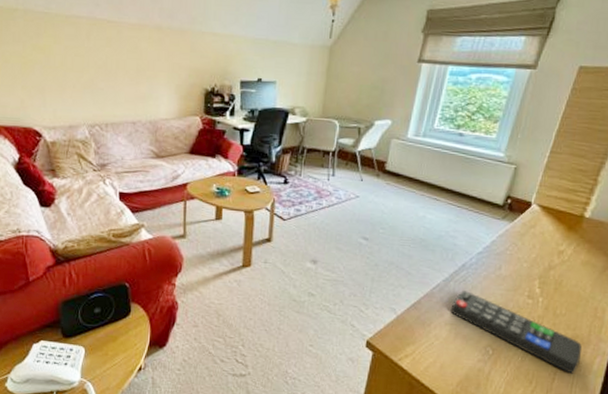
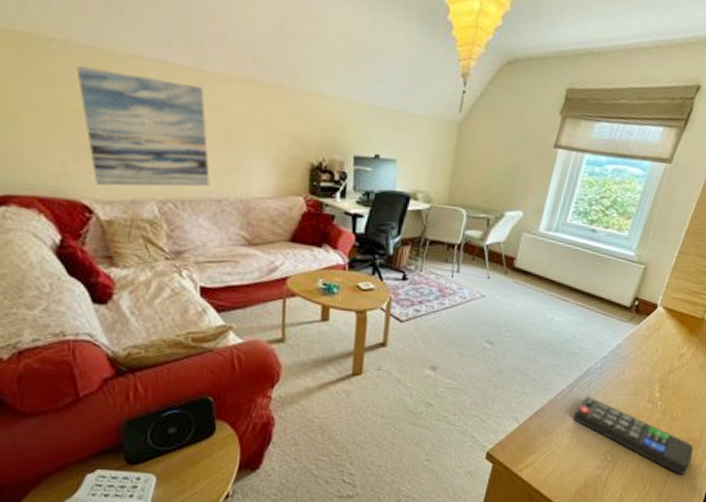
wall art: none [32,27,127,115] -> present [76,66,210,187]

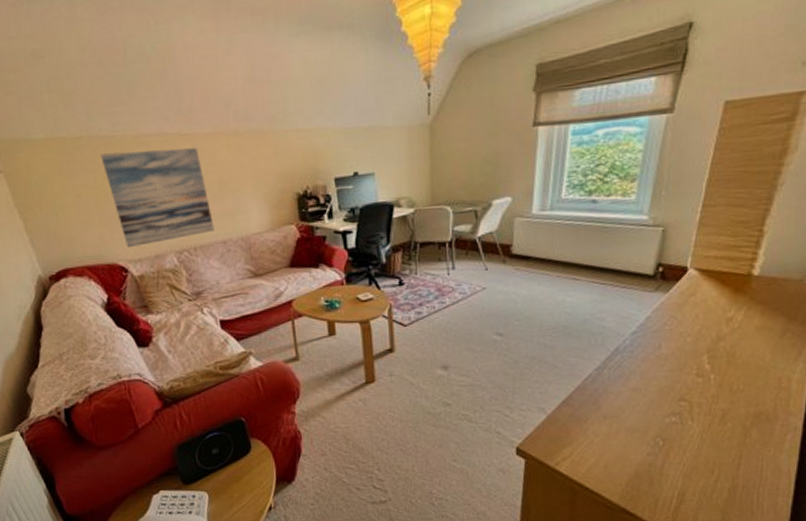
remote control: present [573,396,694,476] -> none [608,378,768,456]

